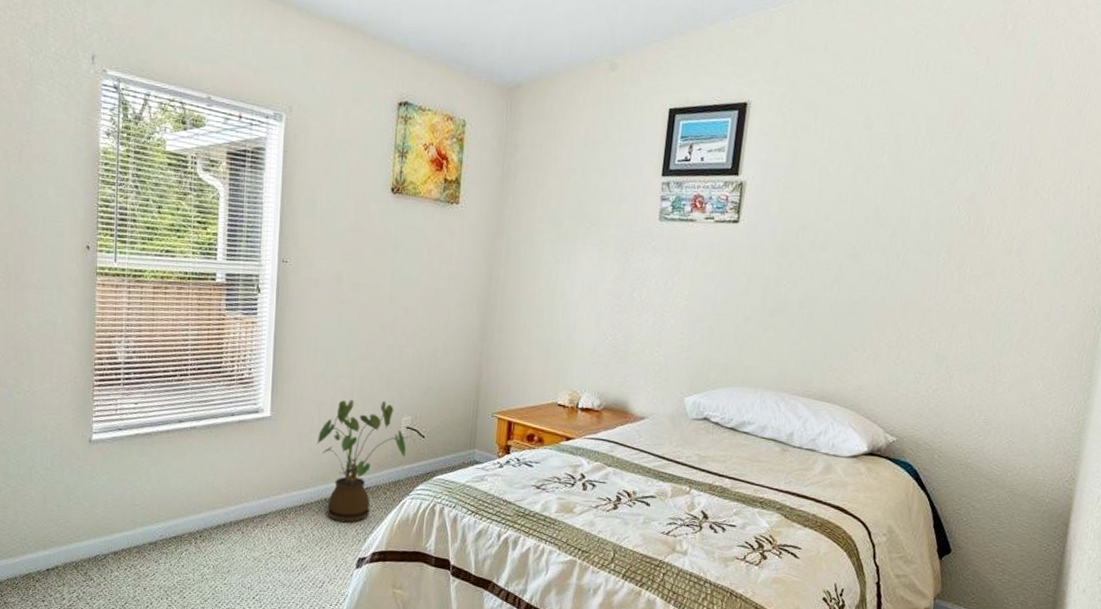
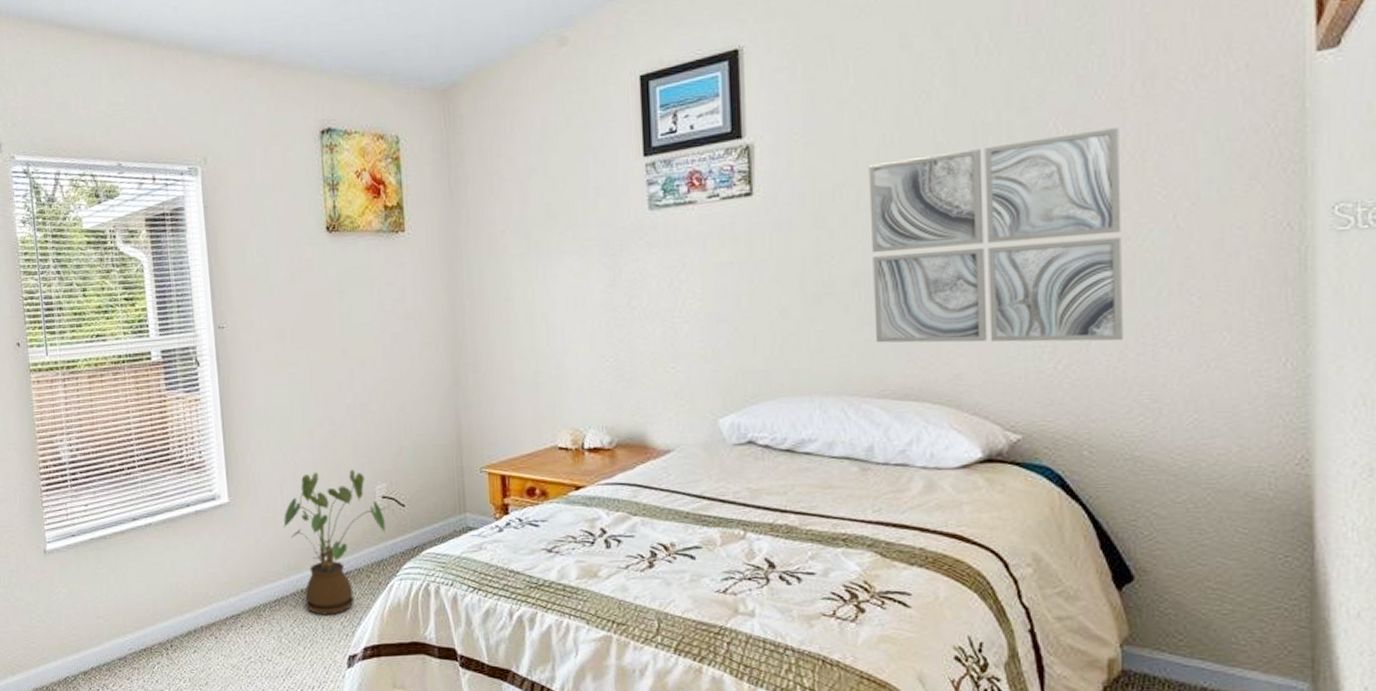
wall art: none [809,214,1000,377] -> present [868,128,1124,343]

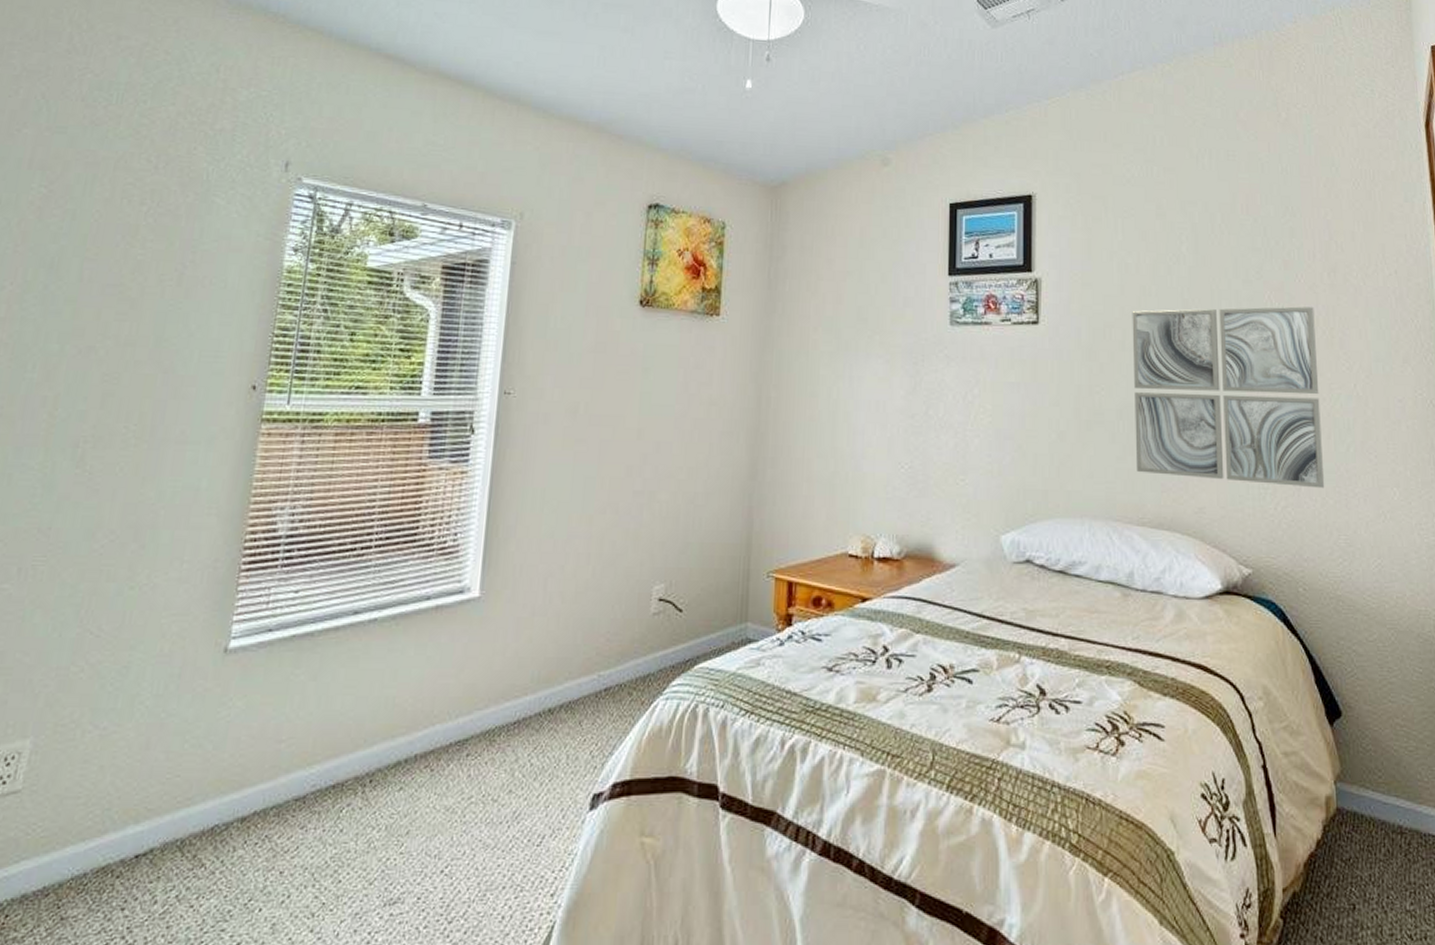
house plant: present [283,469,386,615] -> none [540,565,658,742]

